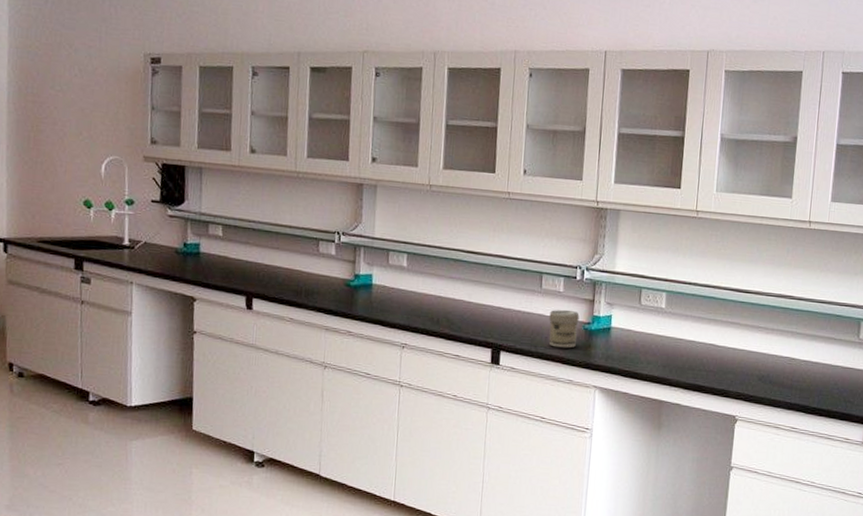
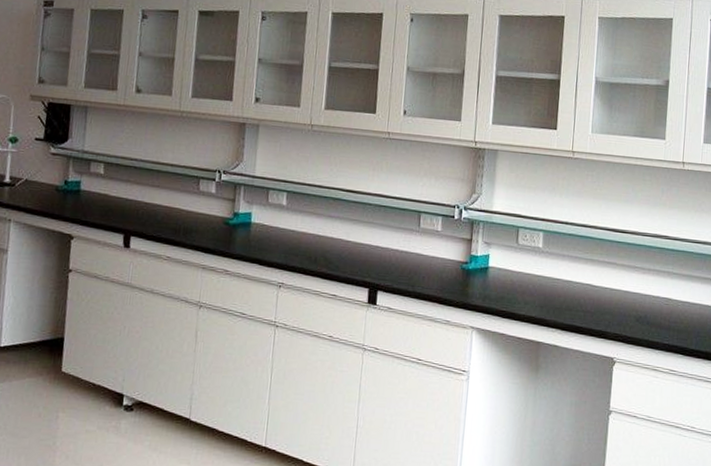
jar: present [548,309,580,349] -> none [426,248,457,288]

